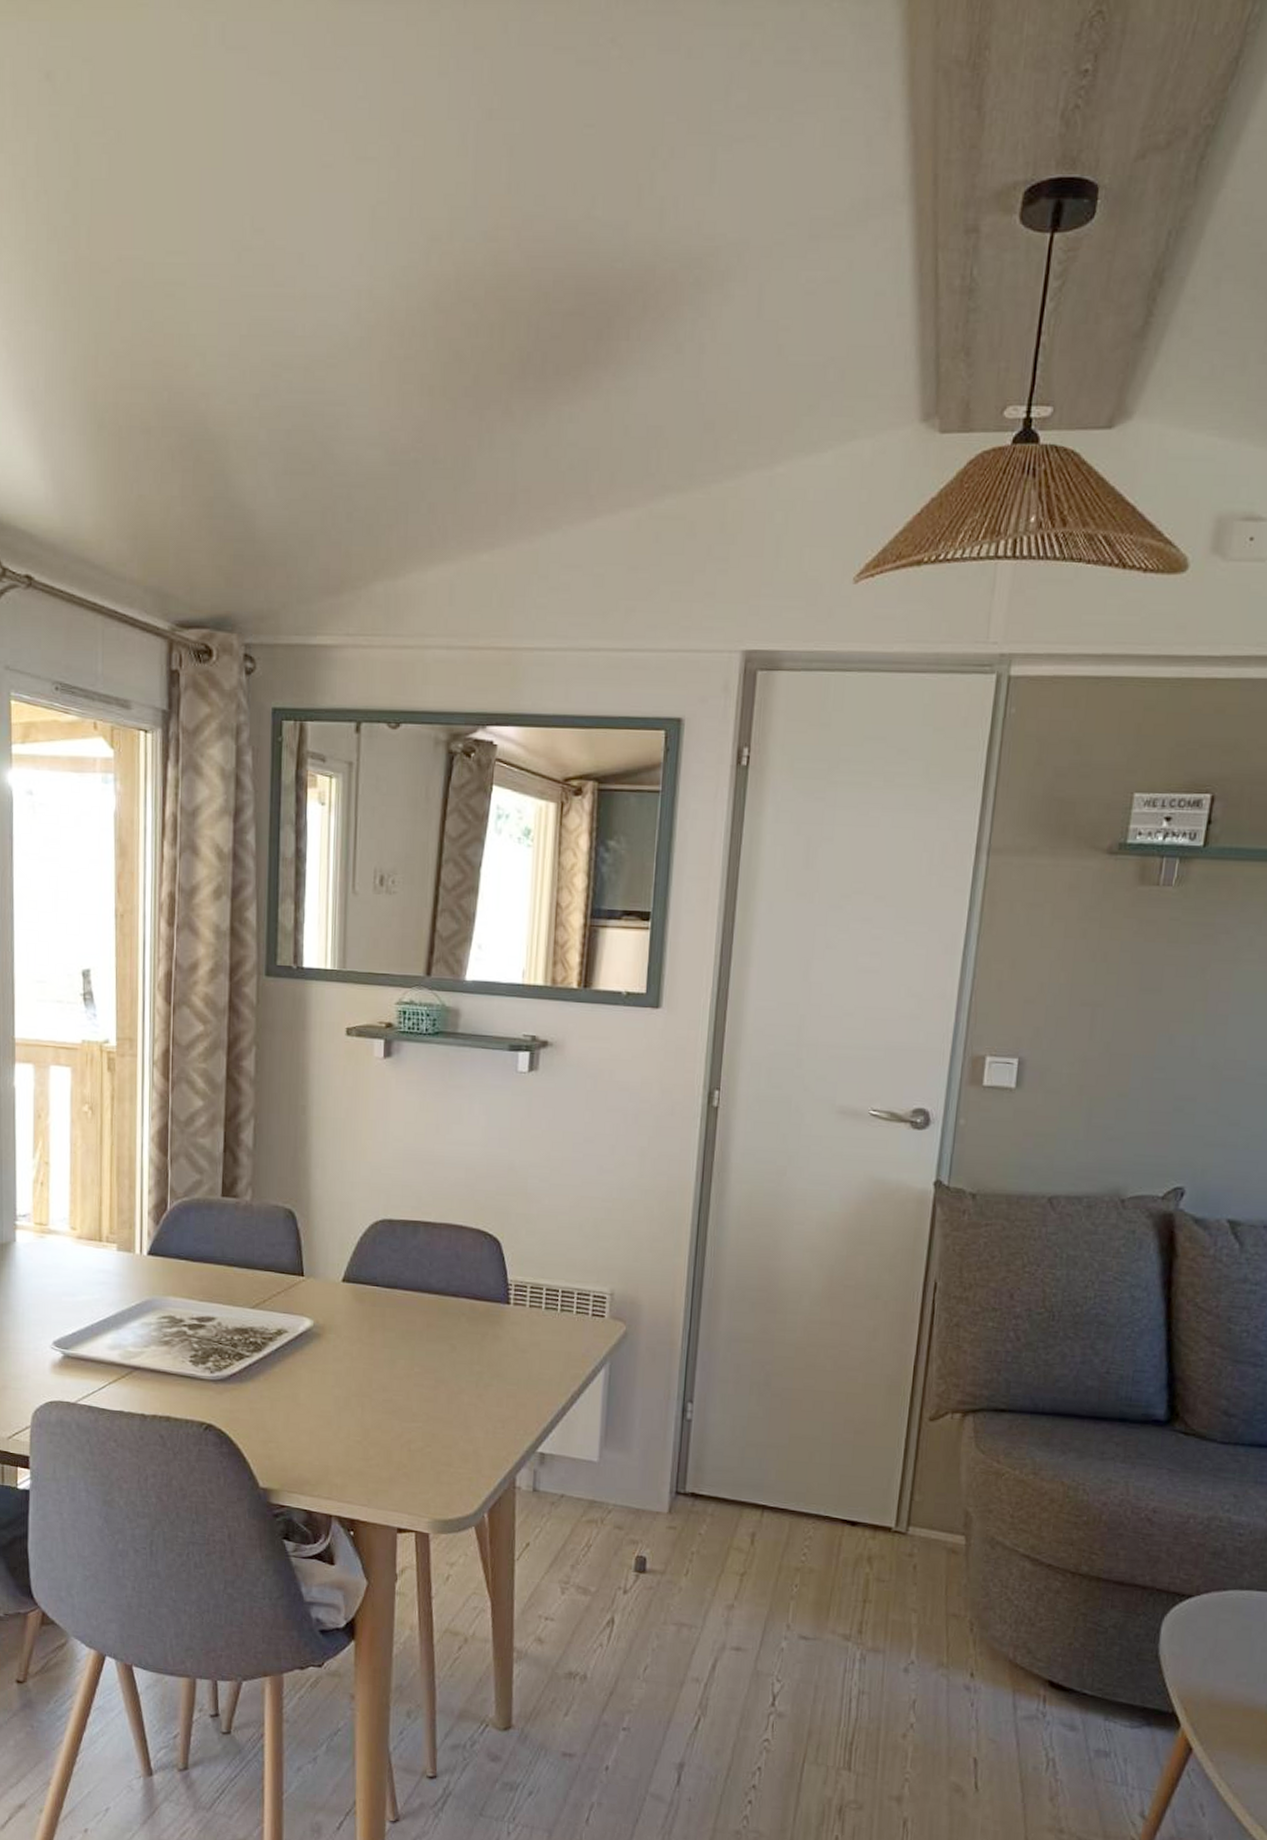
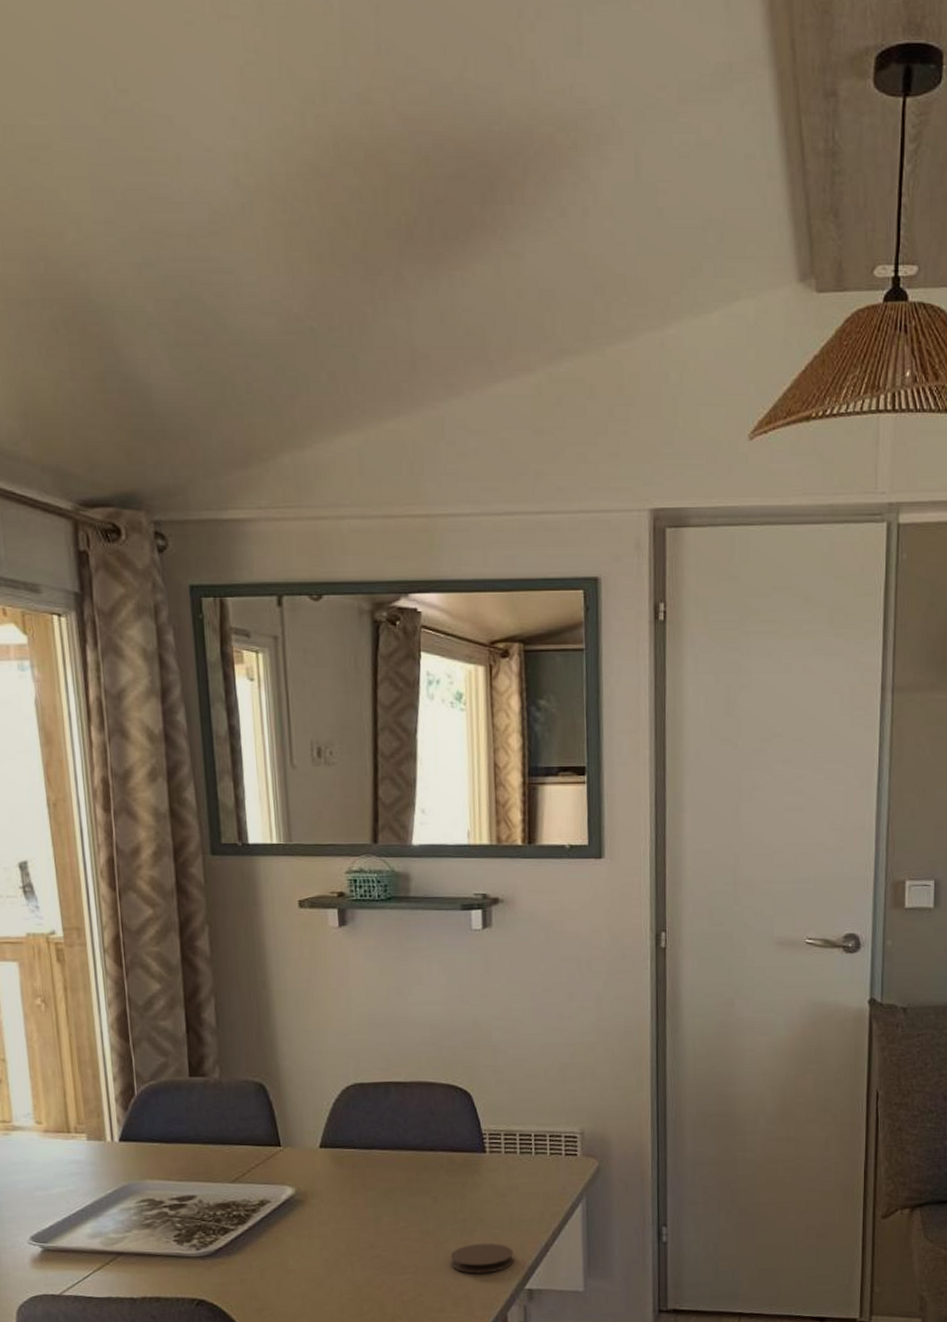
coaster: none [462,1398,529,1431] -> present [450,1243,514,1274]

